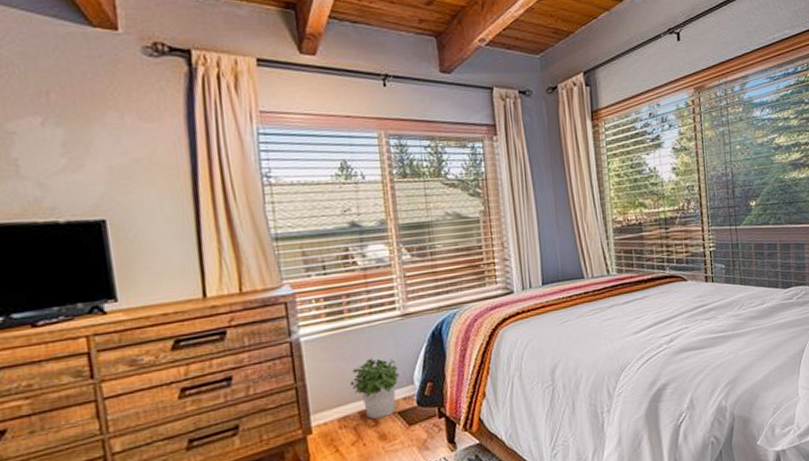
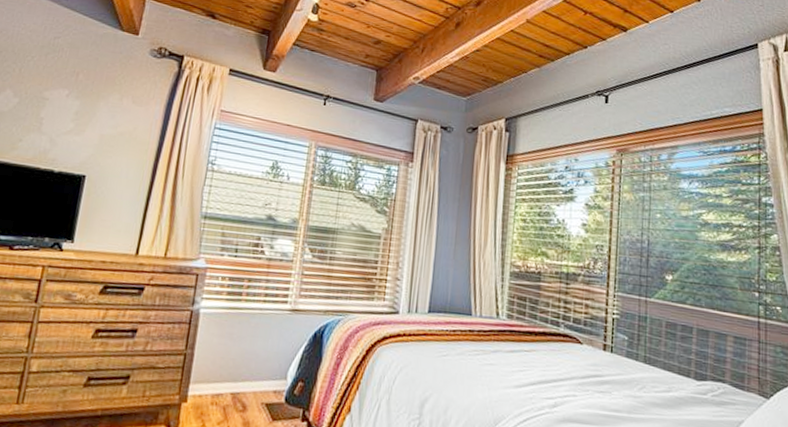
potted plant: present [350,358,399,419] -> none [231,343,276,405]

